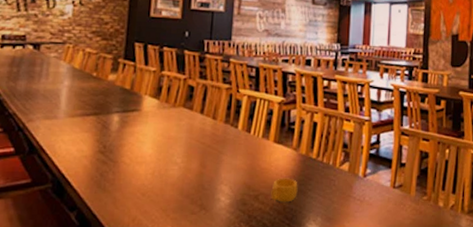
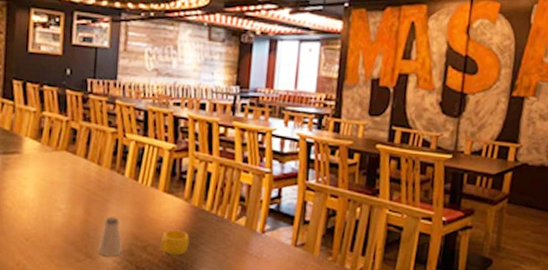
saltshaker: none [212,168,236,207] -> present [97,217,123,257]

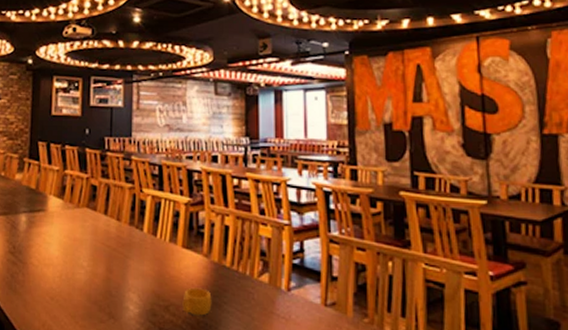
saltshaker: present [97,217,123,257] -> none [120,274,145,317]

